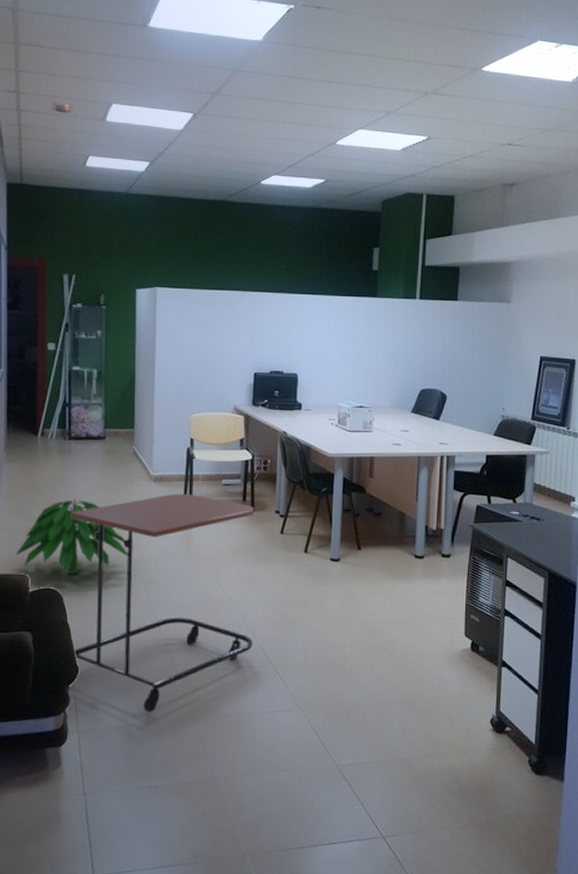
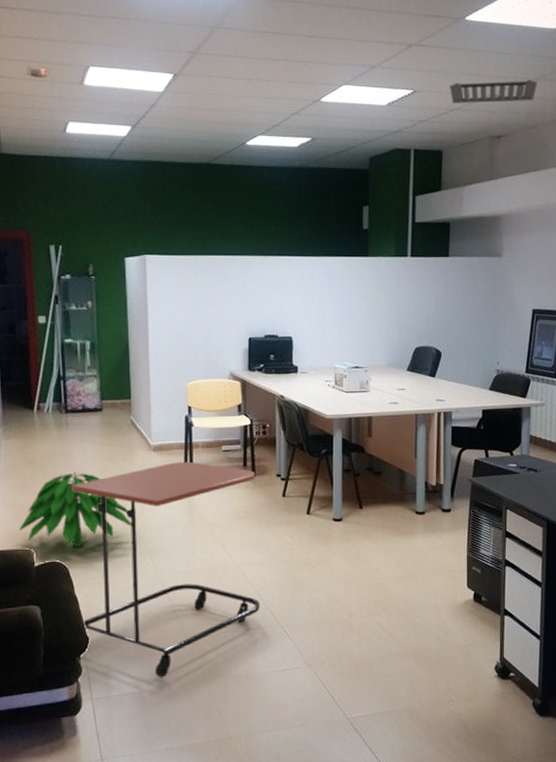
ceiling vent: none [464,130,552,151] -> present [450,79,537,103]

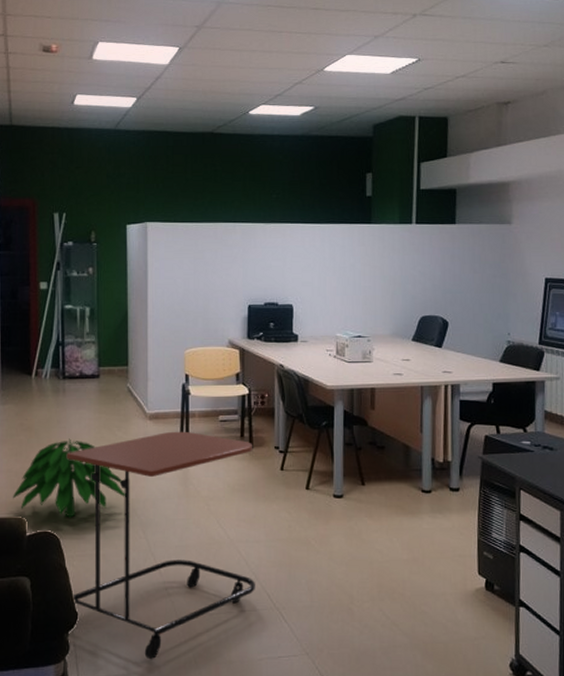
ceiling vent: present [450,79,537,103] -> none [455,46,546,71]

